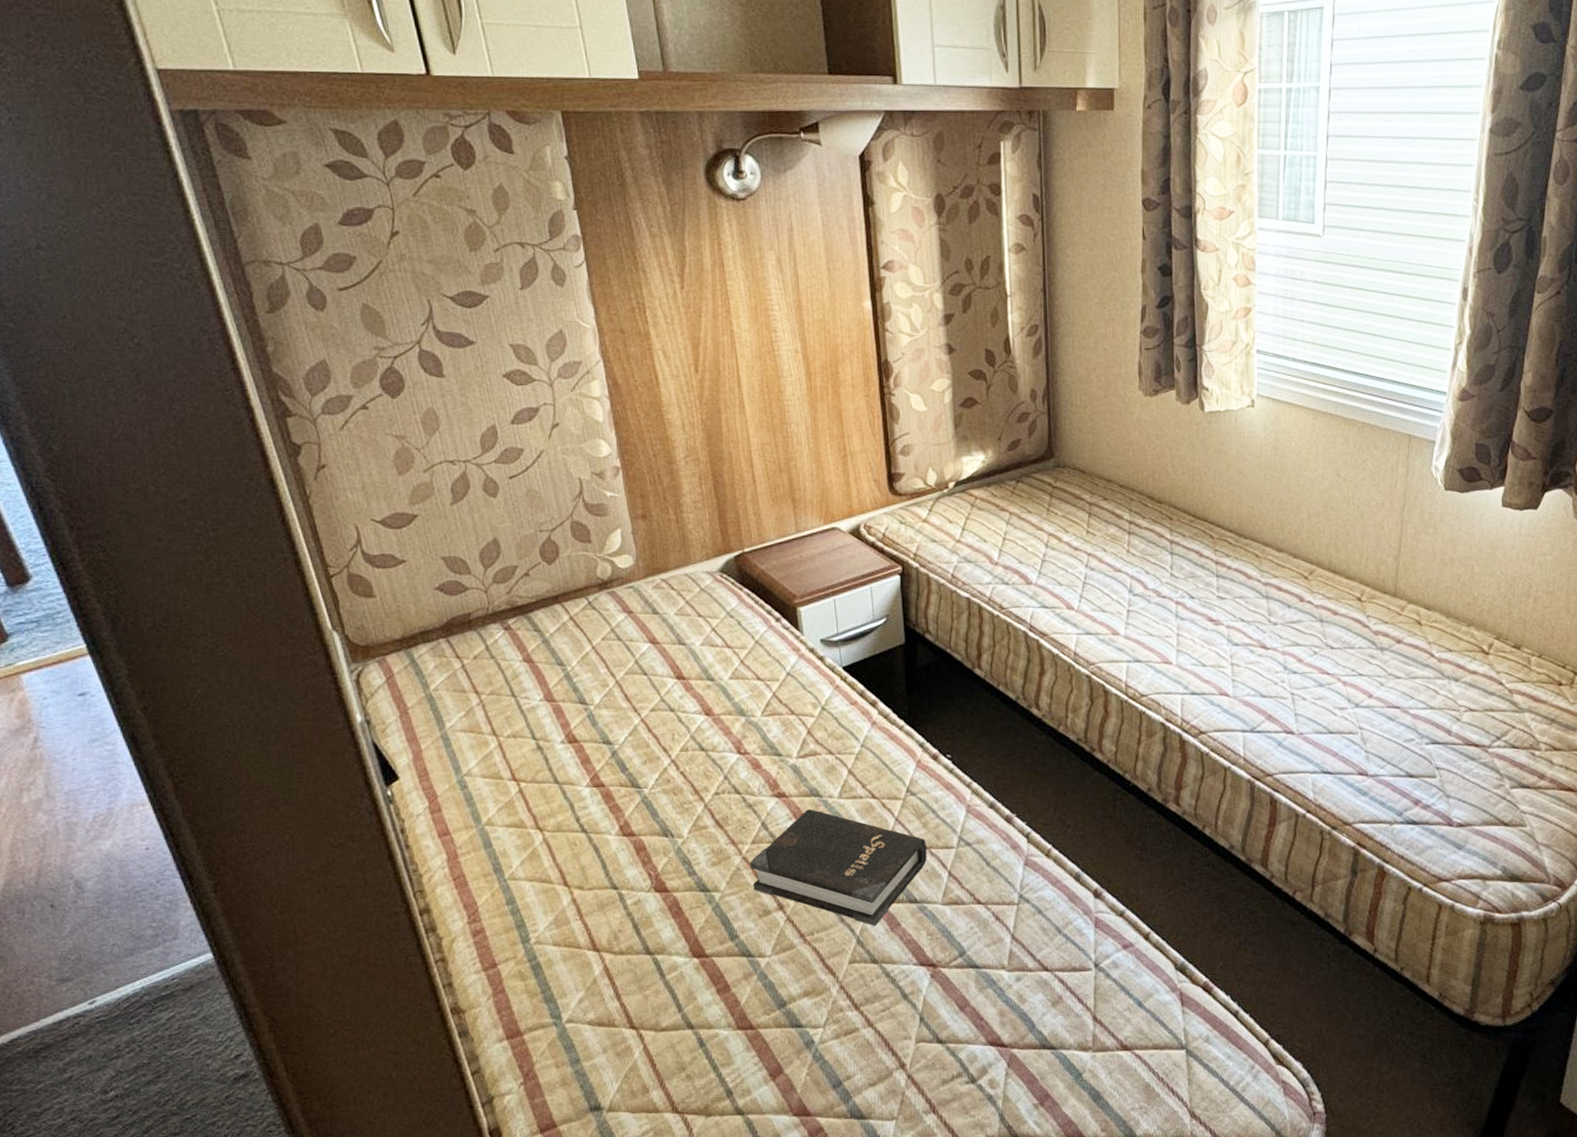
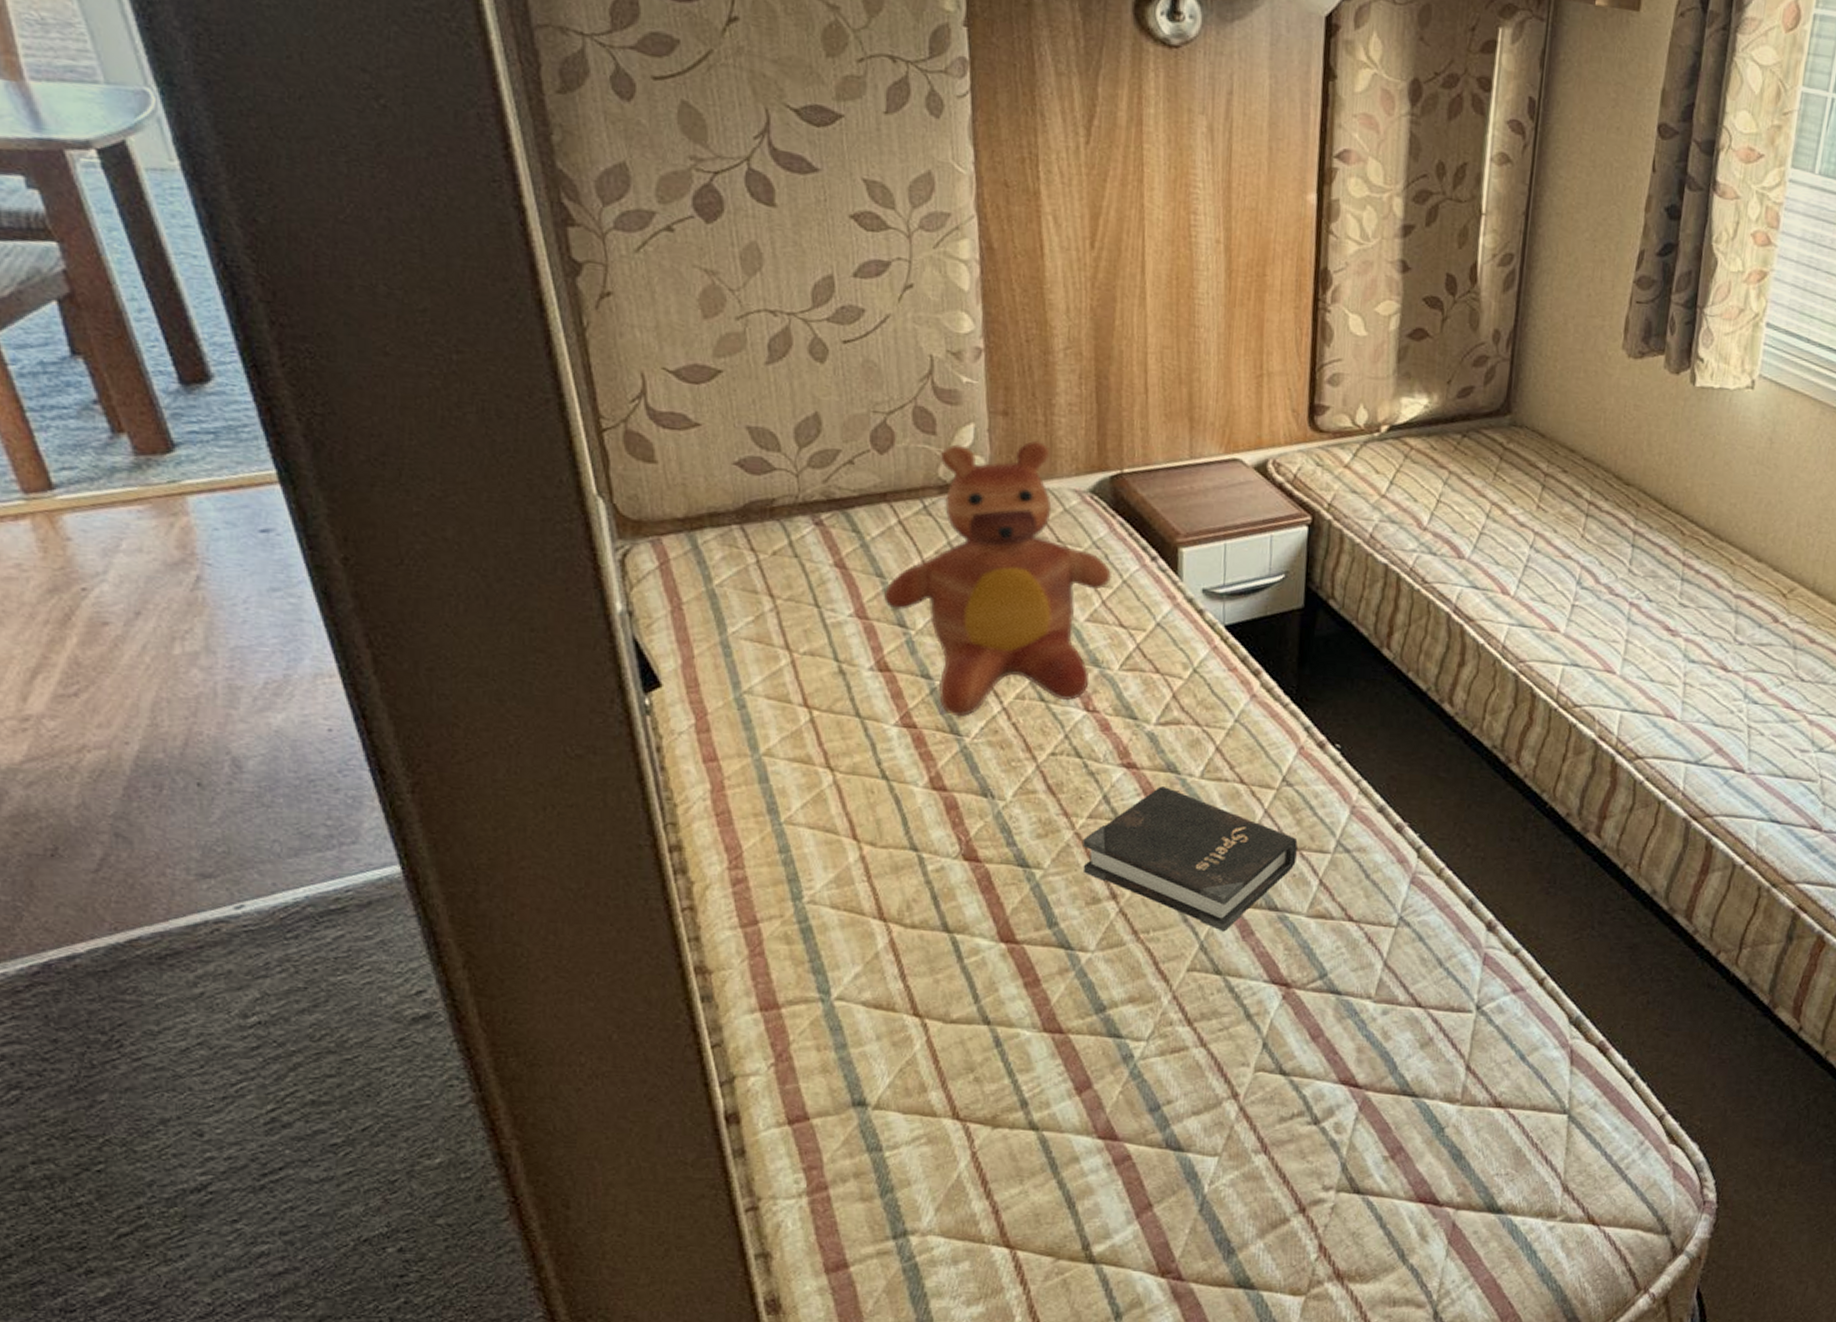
teddy bear: none [566,535,746,773] -> present [884,440,1113,717]

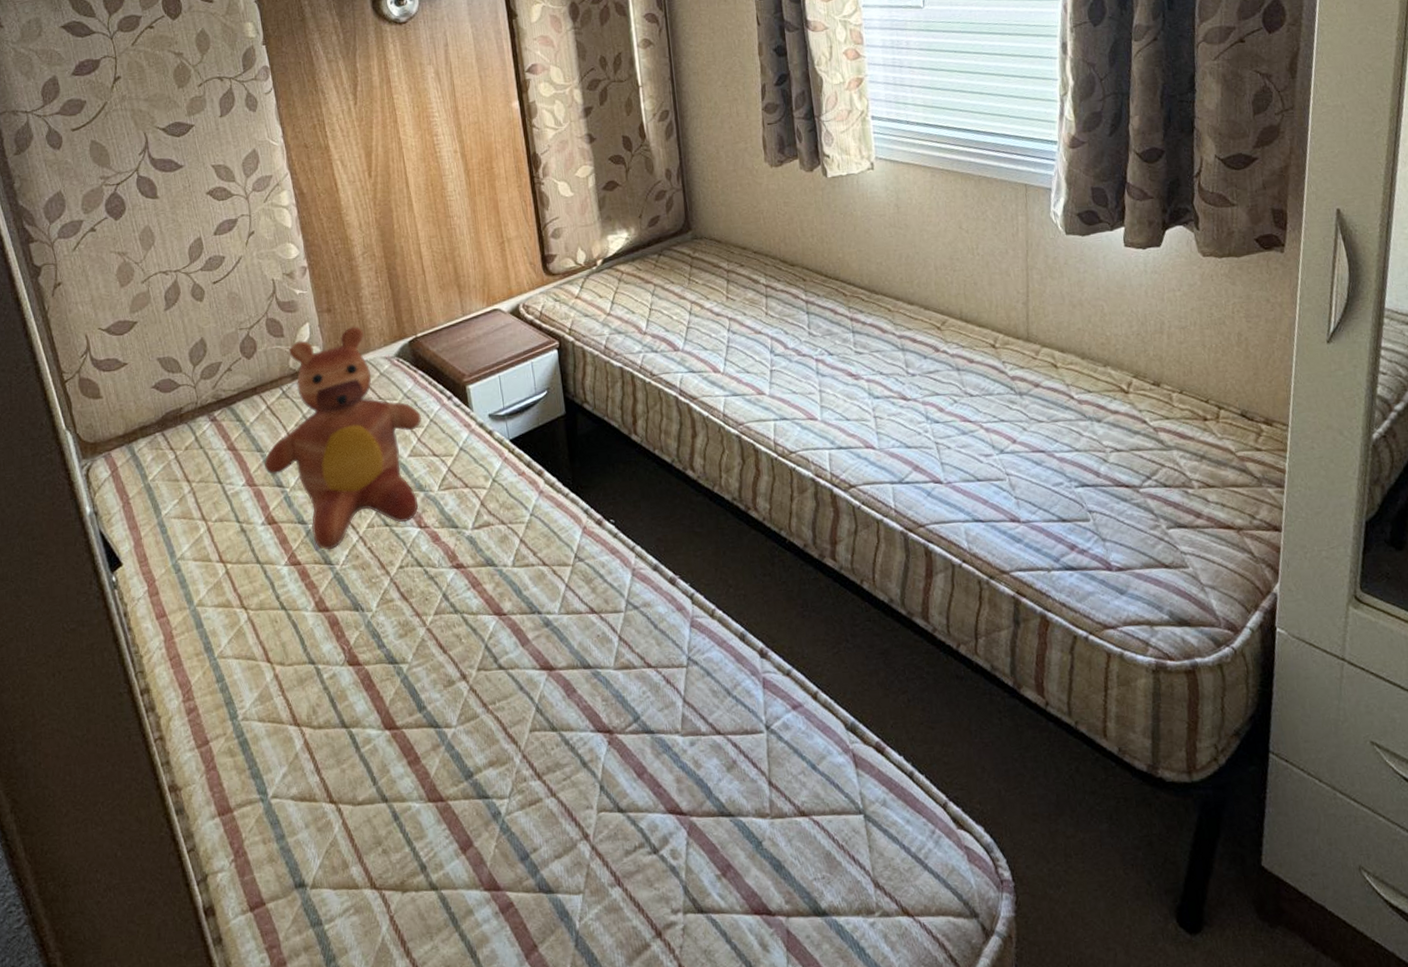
hardback book: present [1083,786,1298,932] -> none [433,578,598,694]

